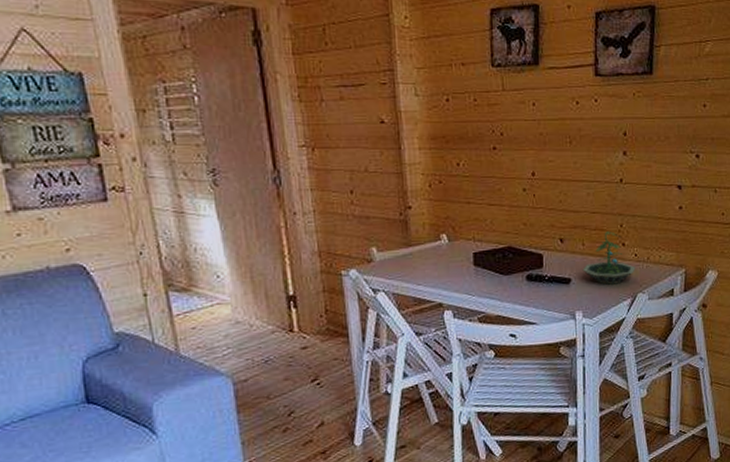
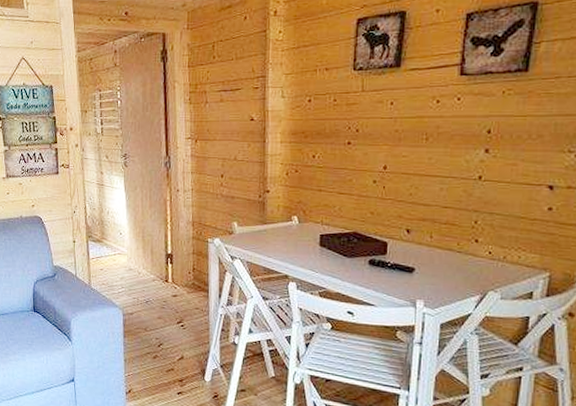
terrarium: present [582,231,636,285] -> none [428,226,488,279]

